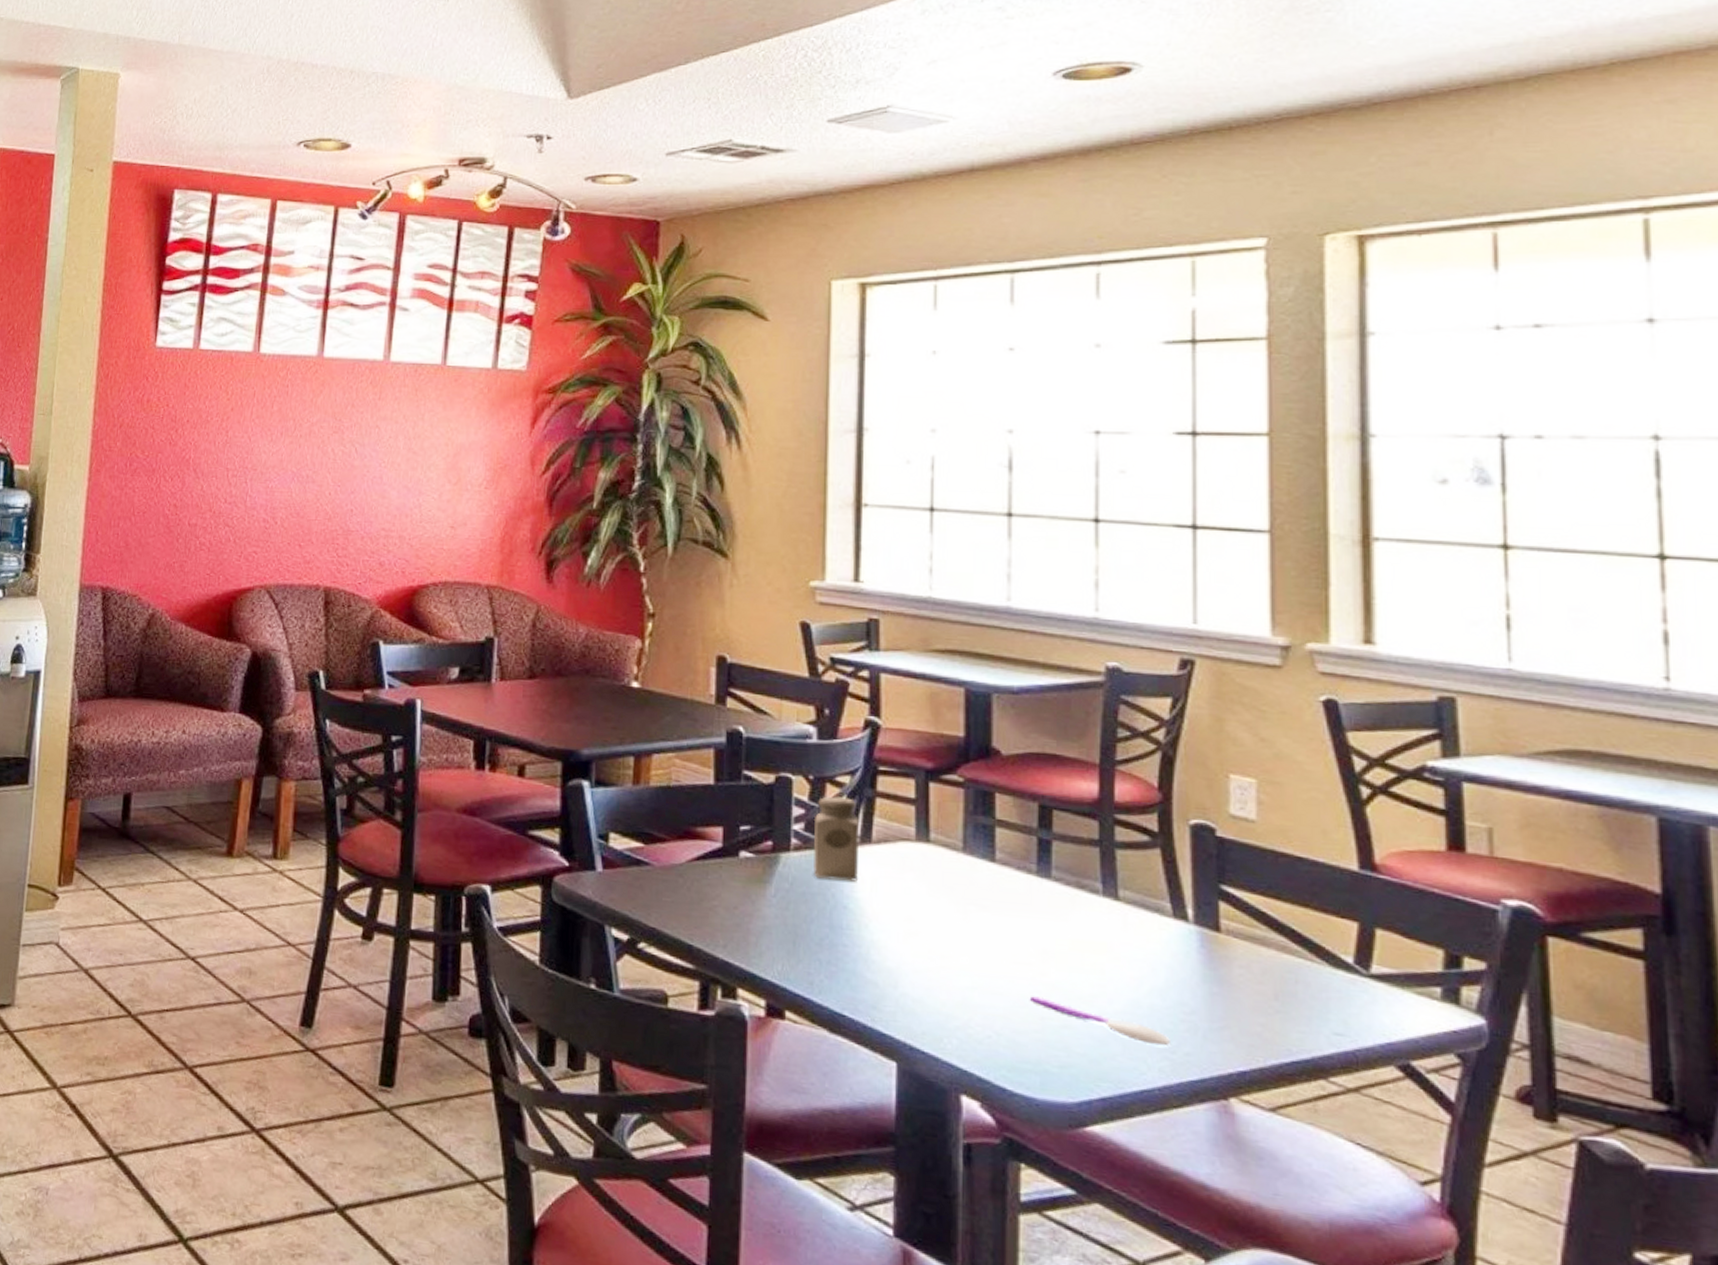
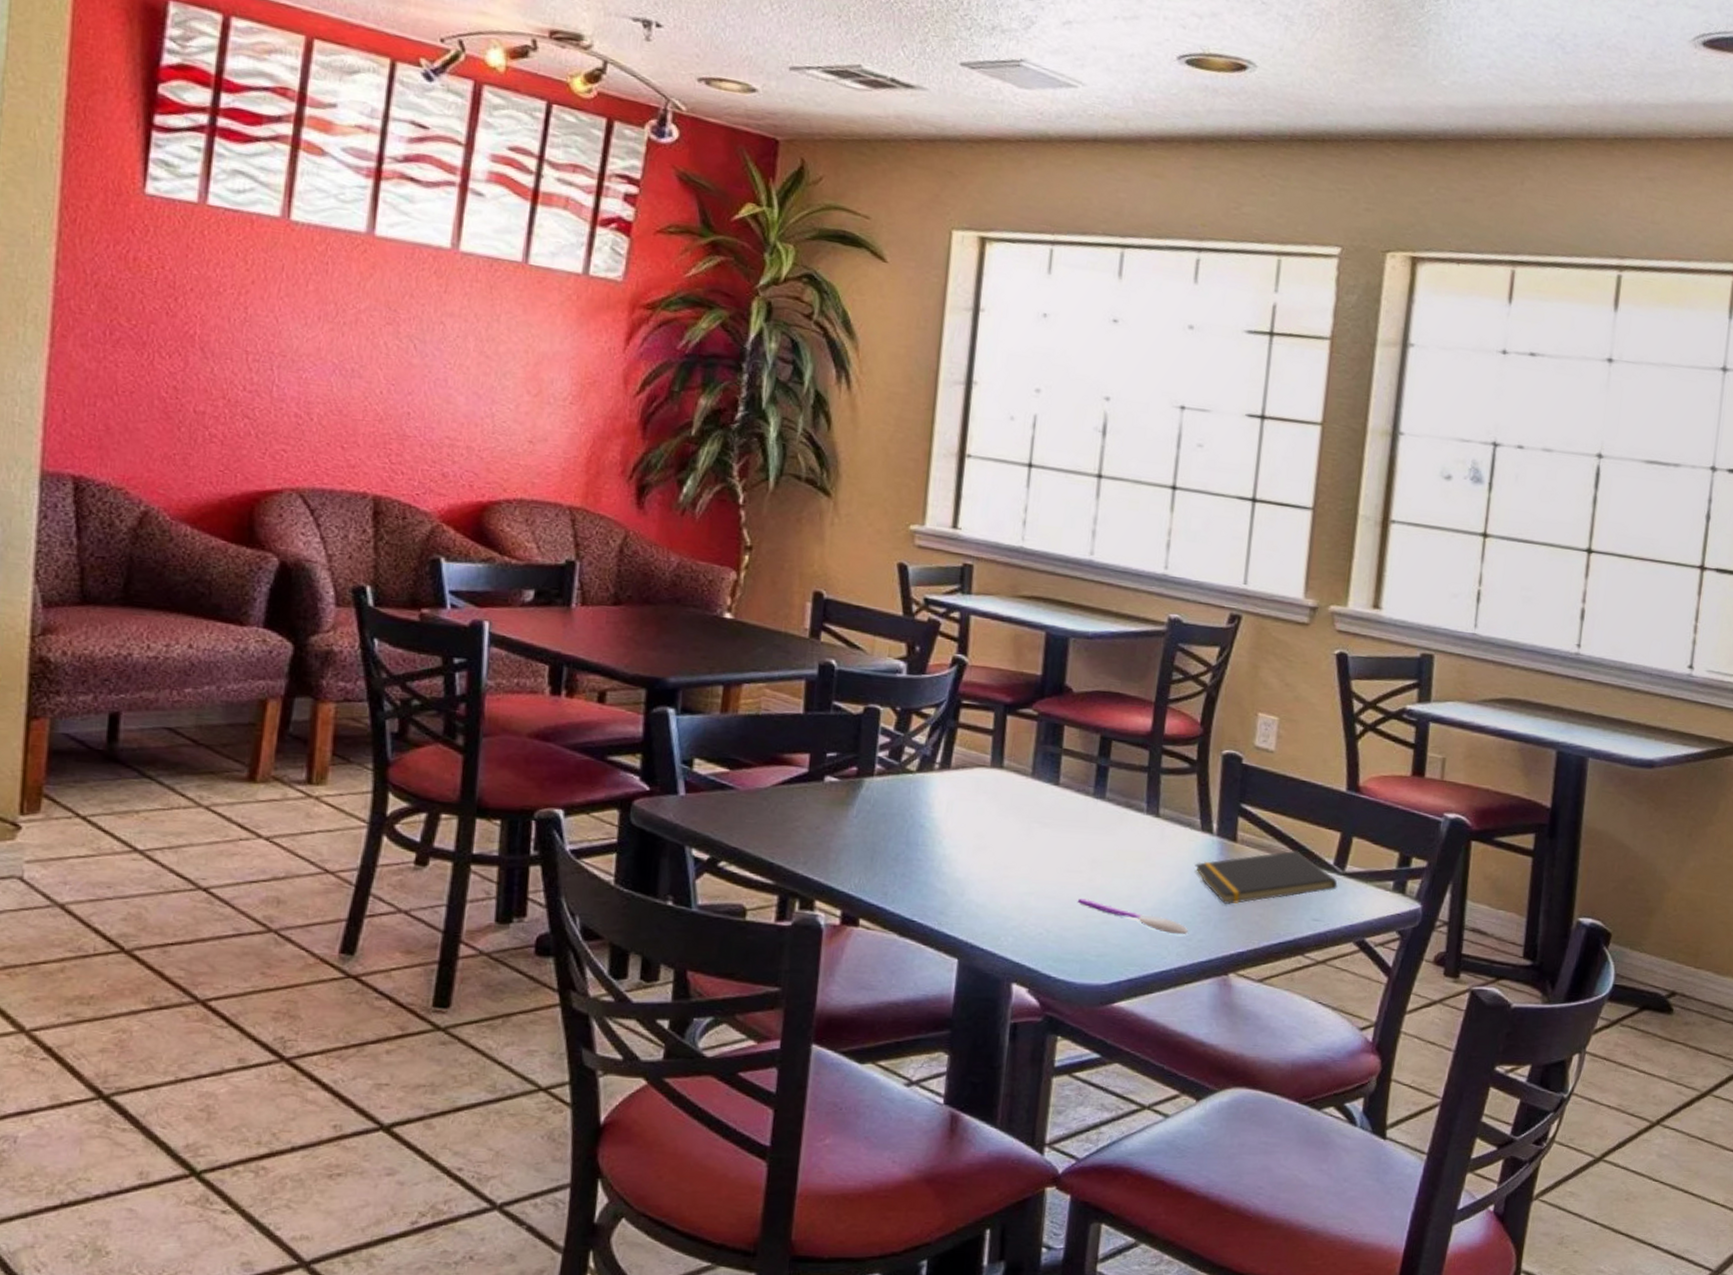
salt shaker: present [813,796,859,882] -> none [894,726,940,803]
notepad: none [1170,944,1363,1010] -> present [1195,850,1338,904]

